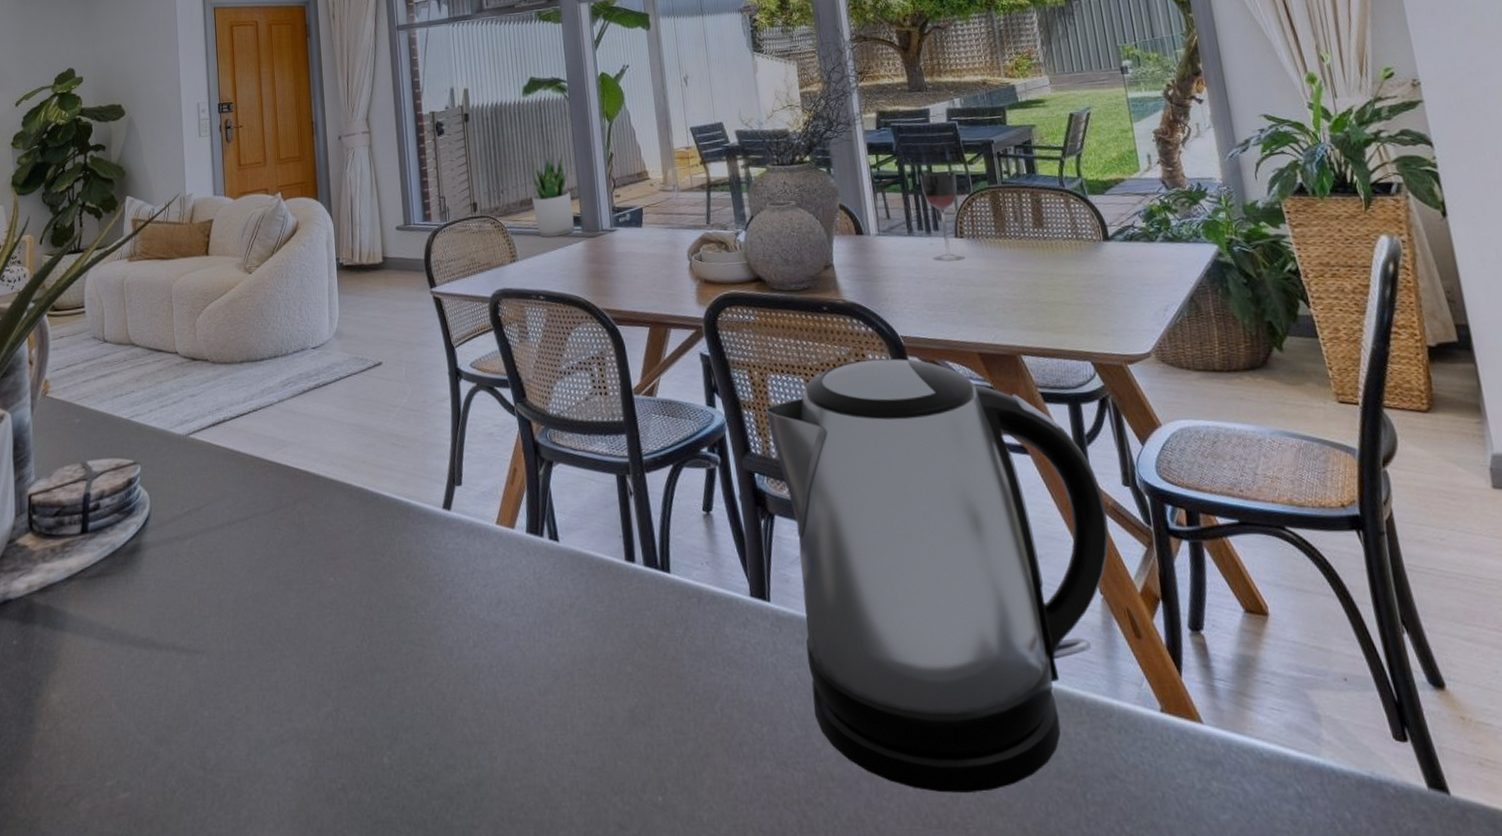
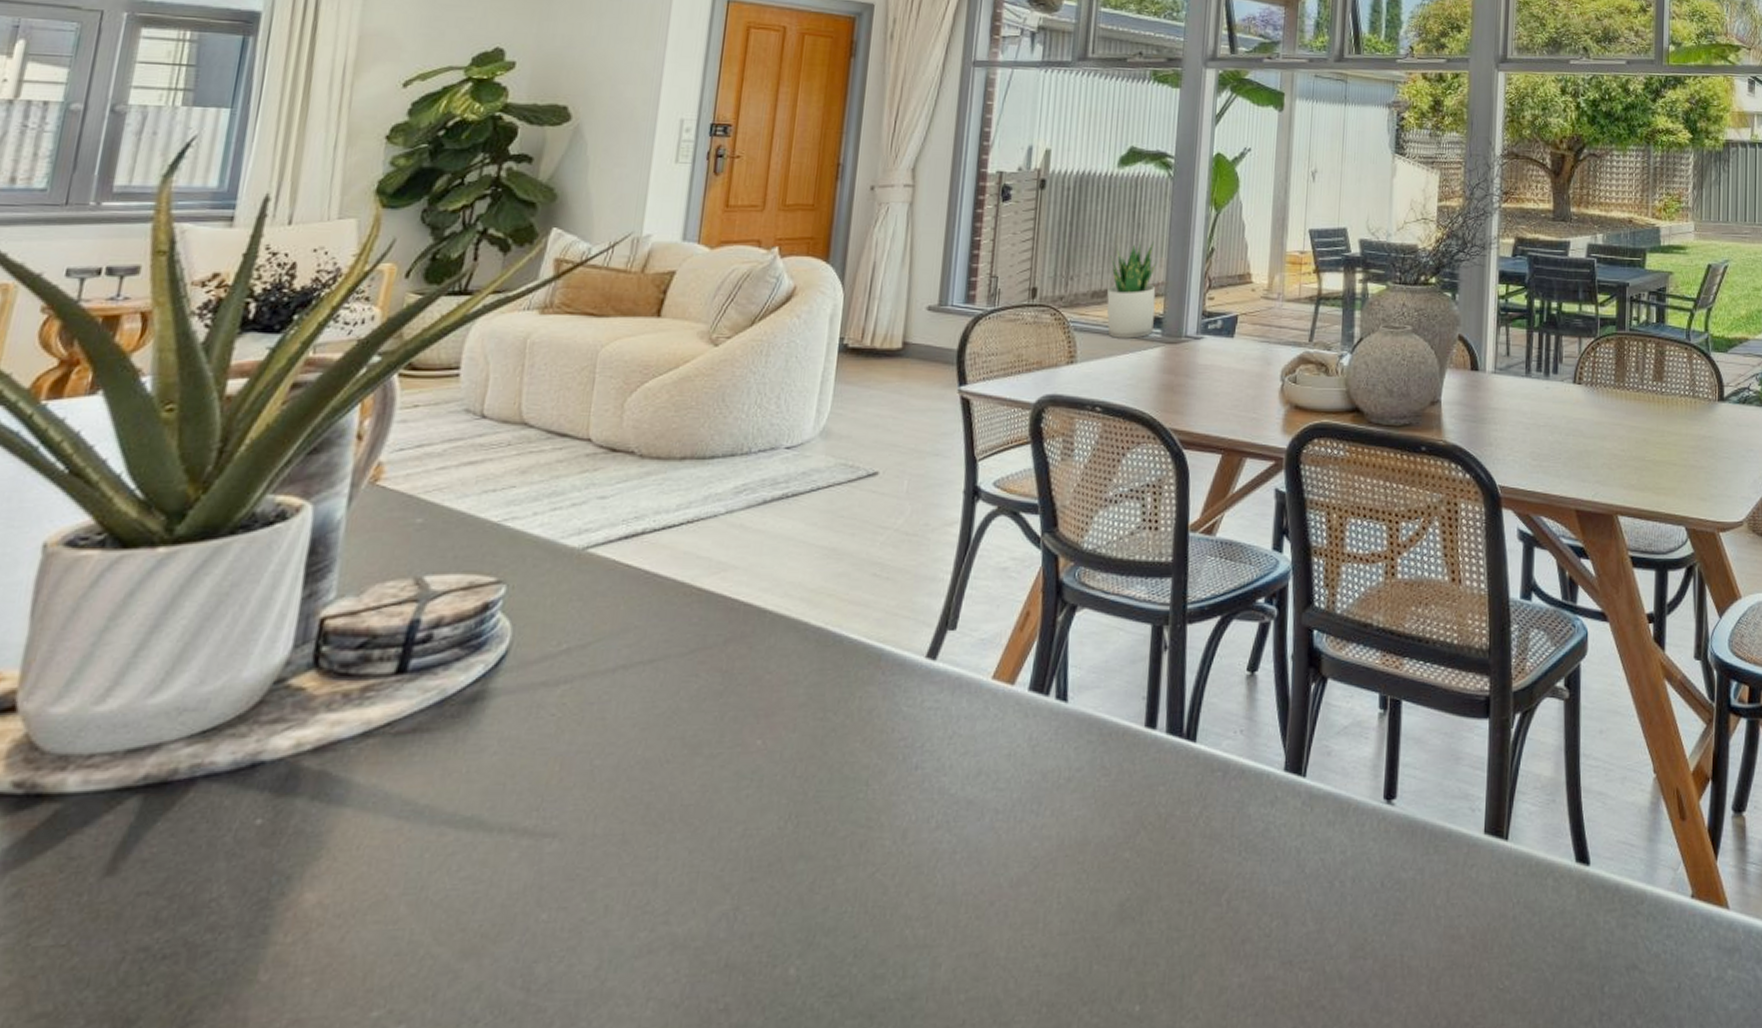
kettle: present [766,358,1109,793] -> none [1333,509,1675,991]
wineglass: present [919,171,966,262] -> none [1545,309,1585,408]

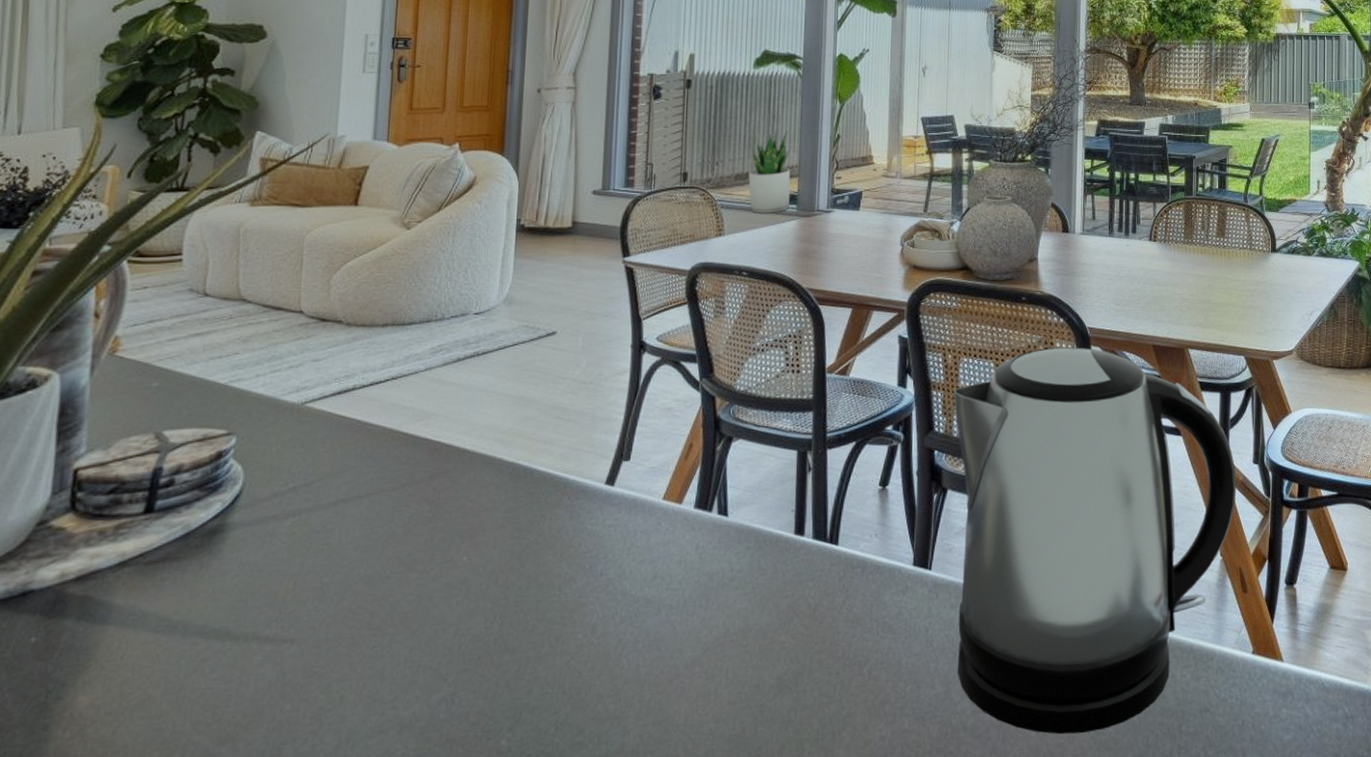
kettle: none [1333,509,1675,991] -> present [954,347,1237,735]

